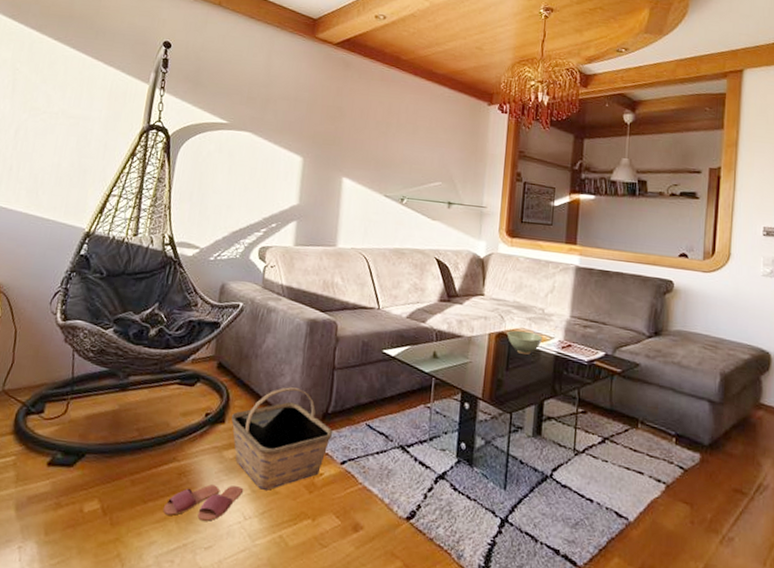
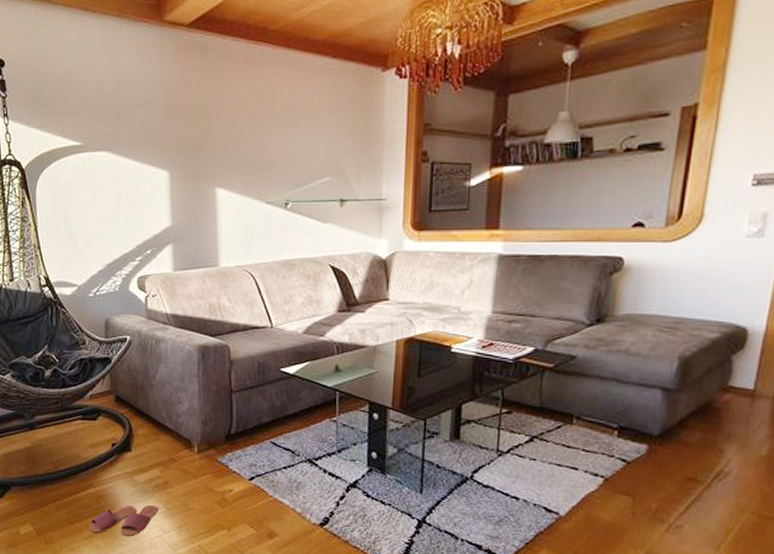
basket: present [231,387,332,490] -> none [137,413,237,507]
bowl: present [507,330,543,355] -> none [417,333,459,358]

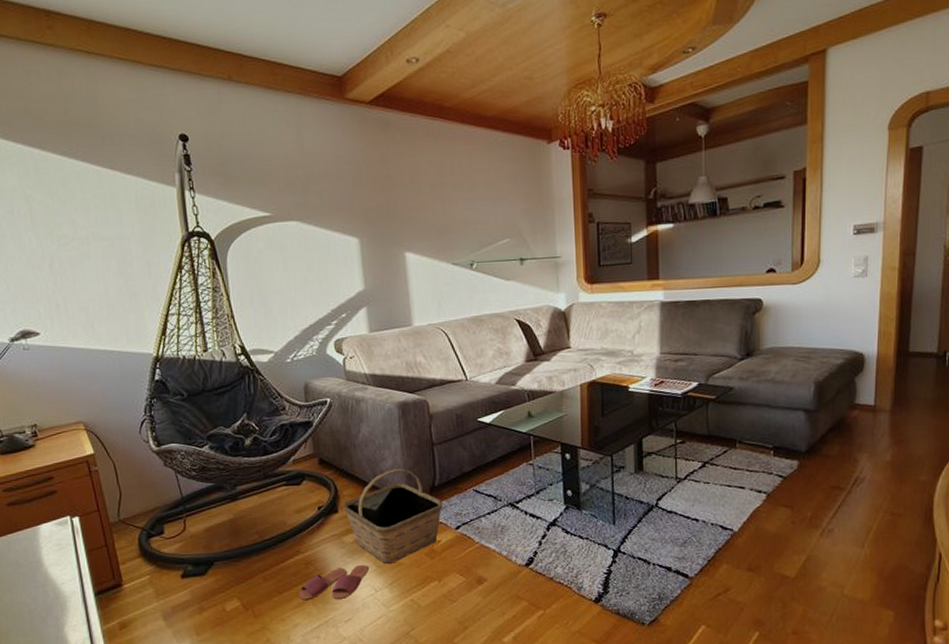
basket: none [137,413,237,507] -> present [343,469,442,564]

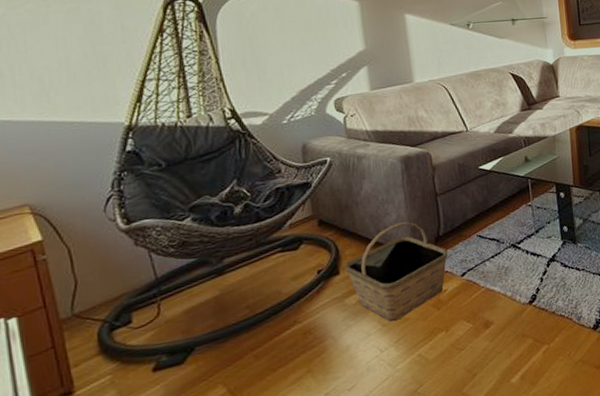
slippers: present [298,565,369,600] -> none [295,325,373,374]

